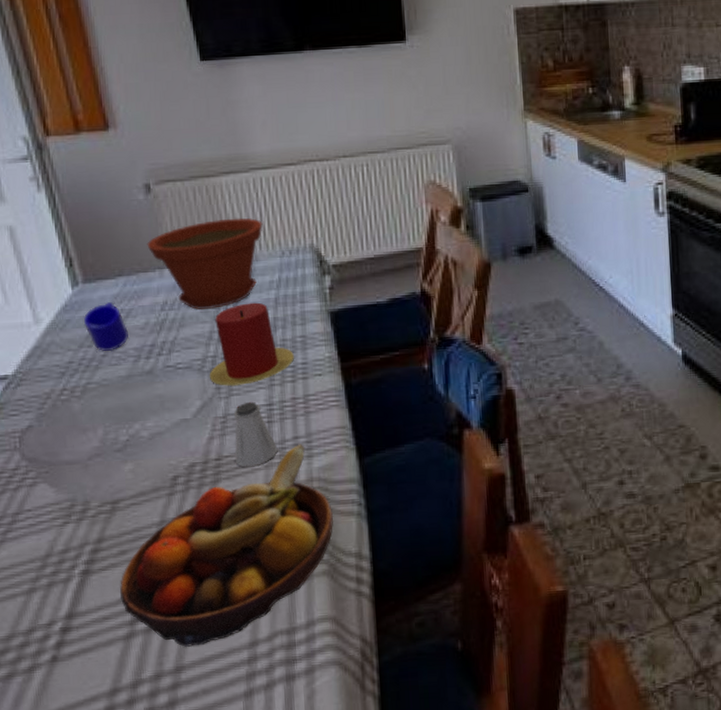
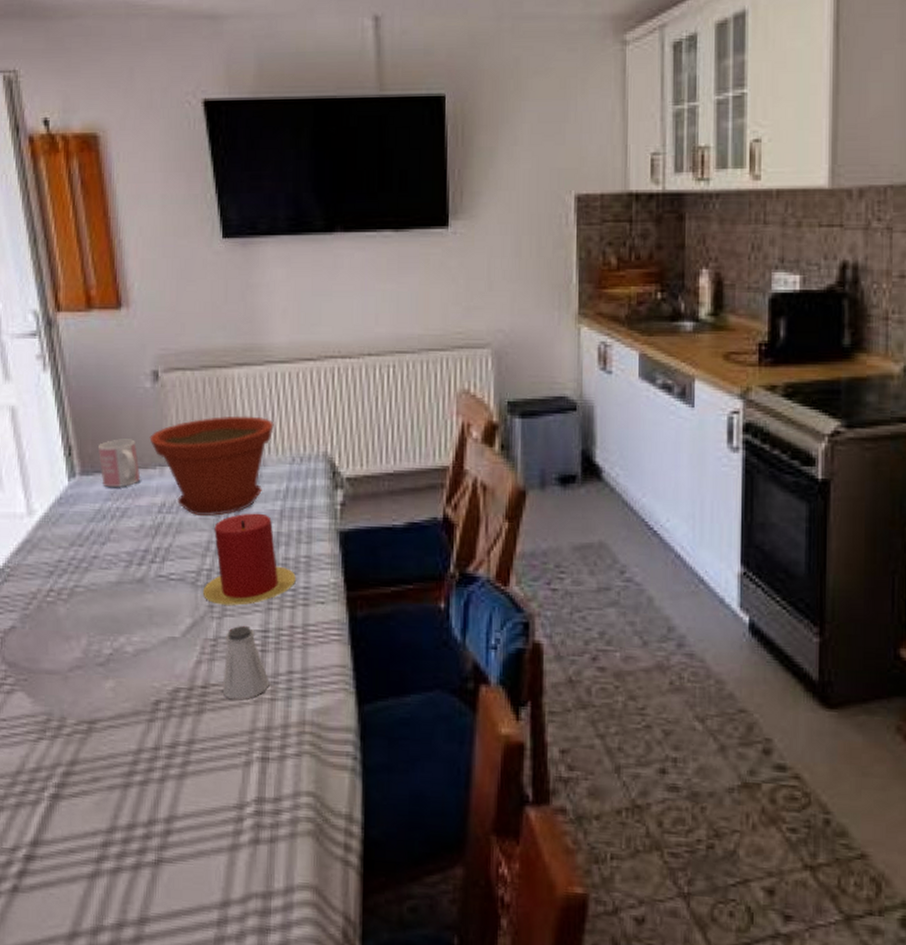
mug: present [83,302,128,352] -> none [77,498,122,554]
mug: none [97,247,142,293] -> present [97,439,141,488]
fruit bowl: present [120,444,334,647] -> none [89,680,325,897]

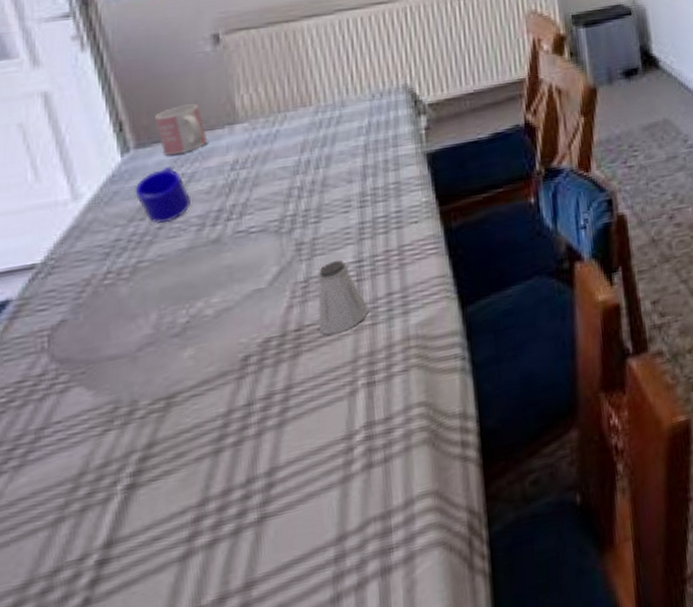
mug: none [77,498,122,554] -> present [134,167,190,224]
plant pot: present [149,415,274,516] -> none [214,62,350,166]
candle: present [202,513,296,606] -> none [287,151,387,247]

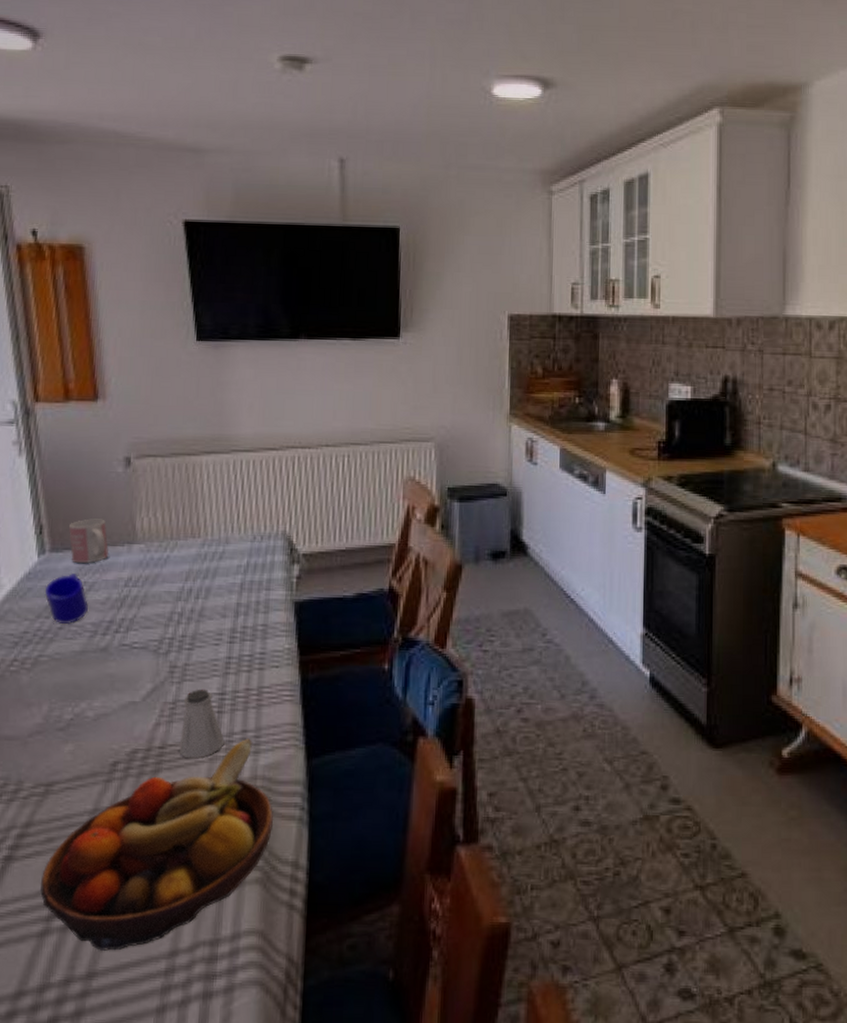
fruit bowl: none [175,300,435,557] -> present [40,738,274,951]

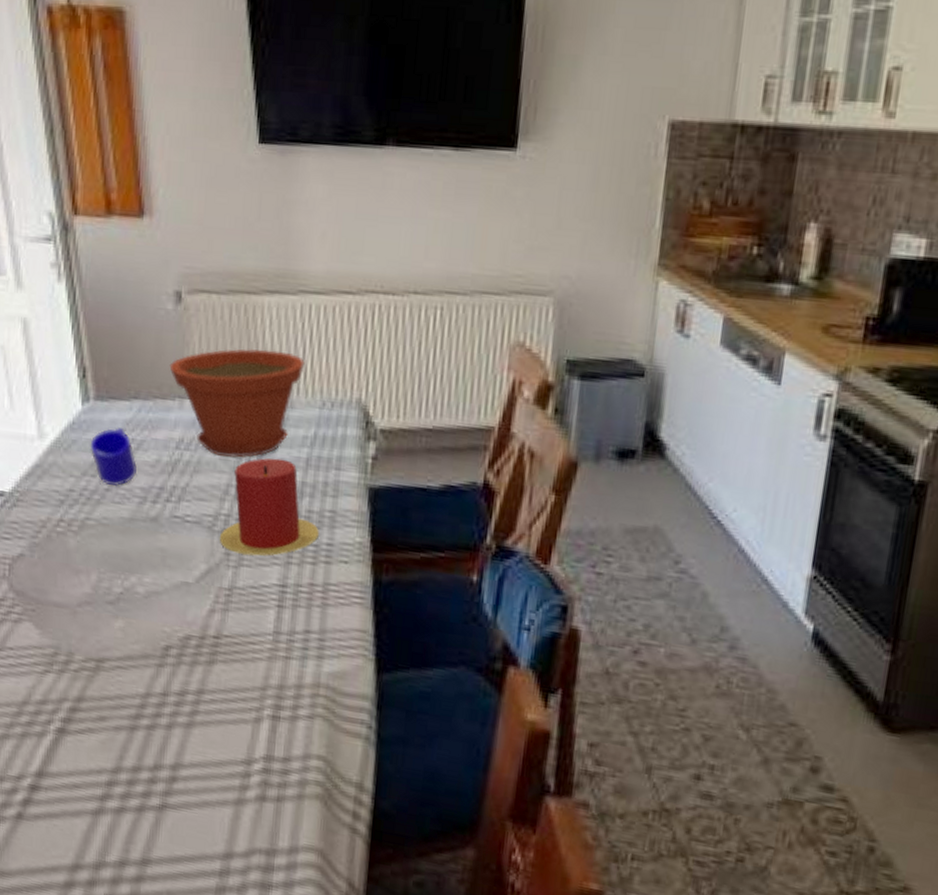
fruit bowl: present [40,738,274,951] -> none [94,640,338,842]
mug: present [68,518,109,564] -> none [113,364,159,417]
plant pot: none [119,498,238,589] -> present [169,349,305,459]
candle: none [164,586,253,671] -> present [219,458,319,556]
saltshaker: present [179,689,225,759] -> none [235,577,285,655]

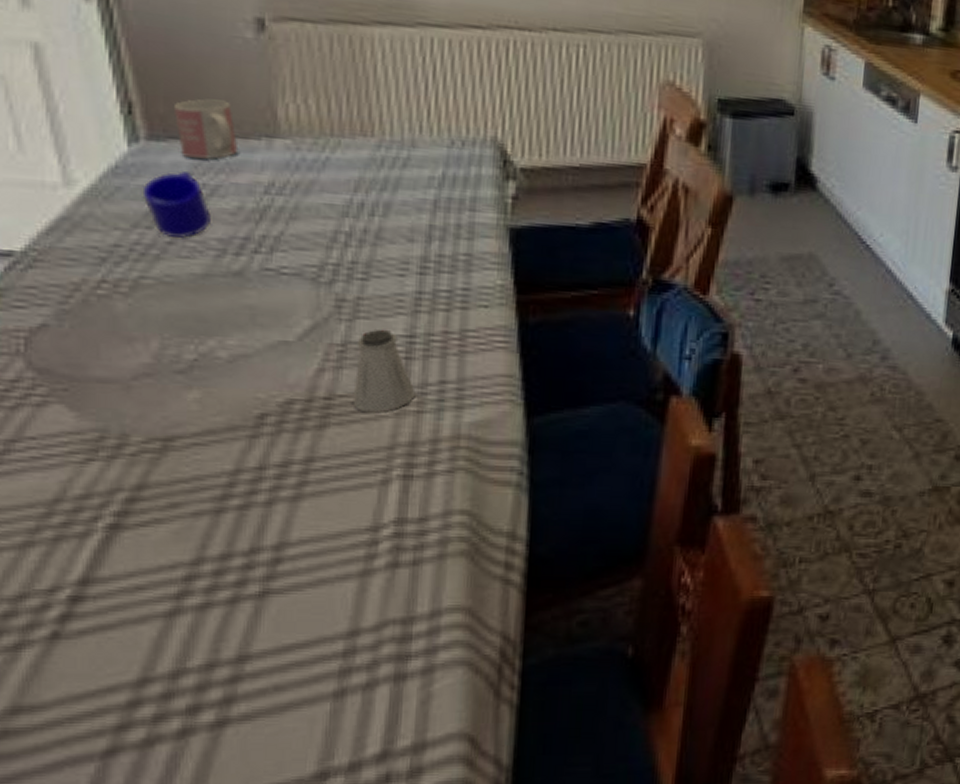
mug: none [113,364,159,417] -> present [173,99,239,160]
plant pot: present [169,349,305,459] -> none [251,83,428,202]
candle: present [219,458,319,556] -> none [326,200,452,307]
saltshaker: none [235,577,285,655] -> present [352,329,416,413]

